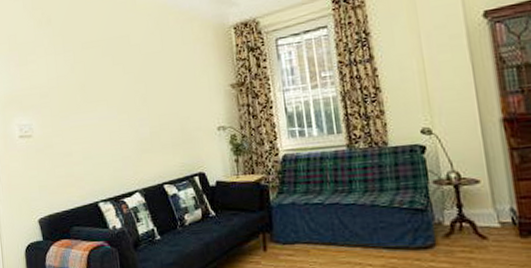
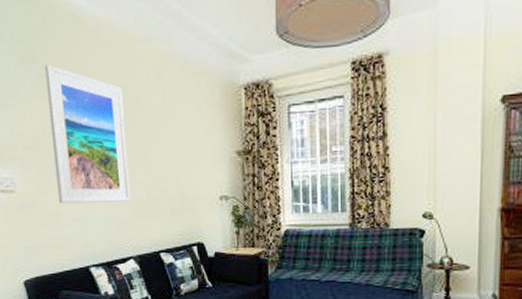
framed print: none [59,24,135,145] -> present [44,64,130,204]

